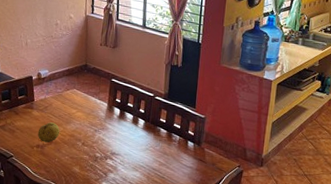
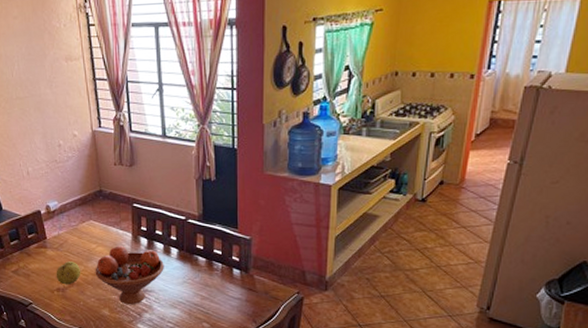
fruit bowl: none [72,113,132,165] -> present [95,246,164,305]

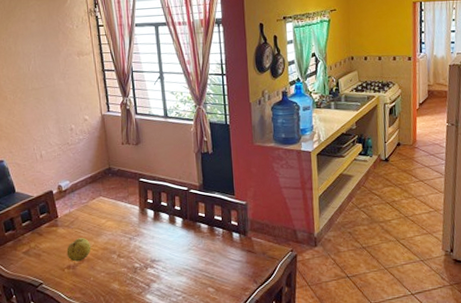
fruit bowl: present [95,246,164,305] -> none [104,219,170,277]

